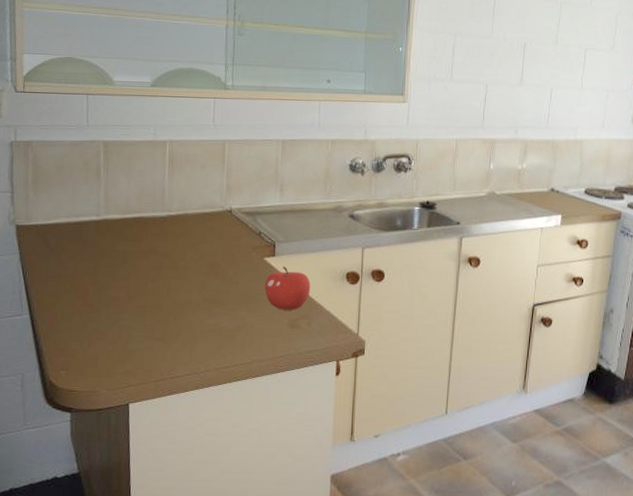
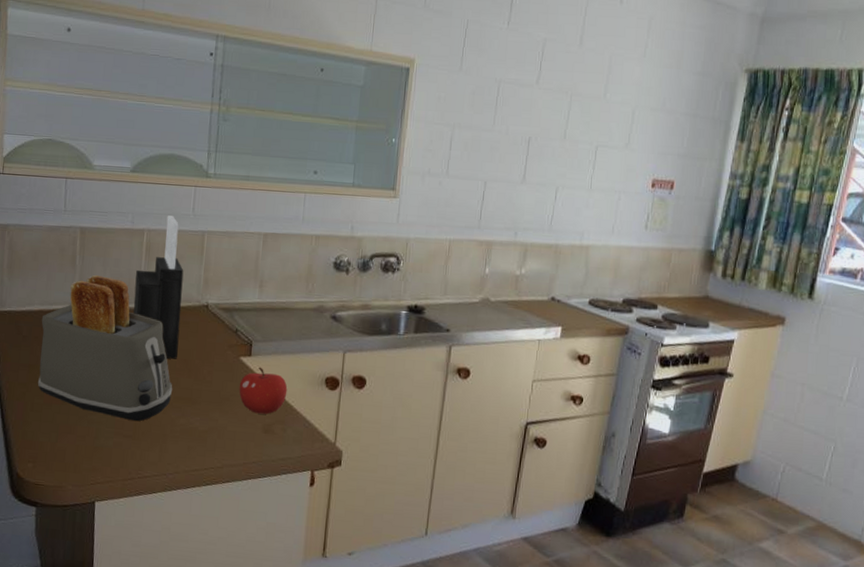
toaster: none [67,186,201,324] -> present [37,274,173,422]
knife block: none [159,127,207,263] -> present [133,215,184,359]

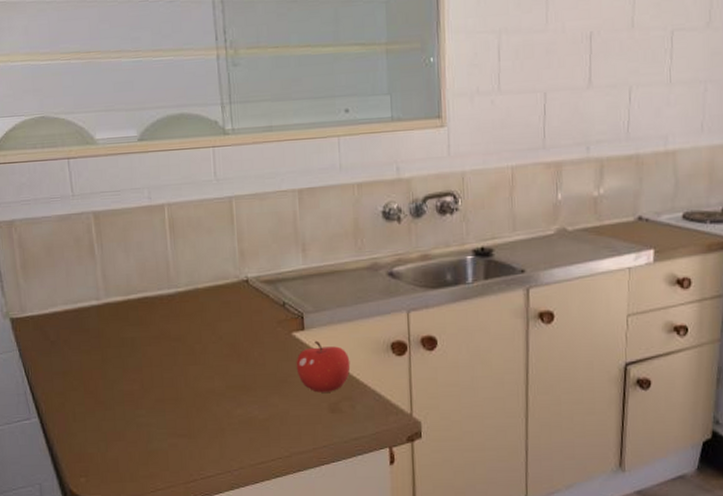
toaster: present [37,274,173,422] -> none [67,262,224,418]
knife block: present [133,215,184,359] -> none [163,184,223,345]

